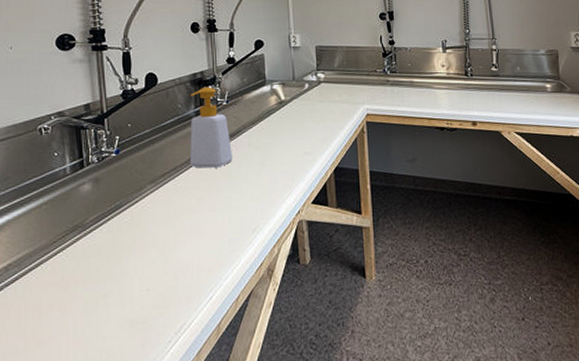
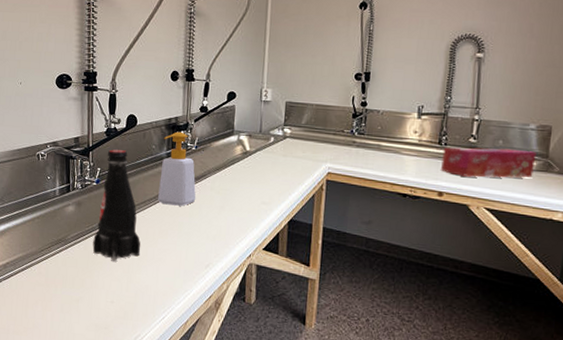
bottle: none [118,113,176,242] -> present [92,149,141,262]
tissue box: none [470,74,550,104] -> present [441,147,537,178]

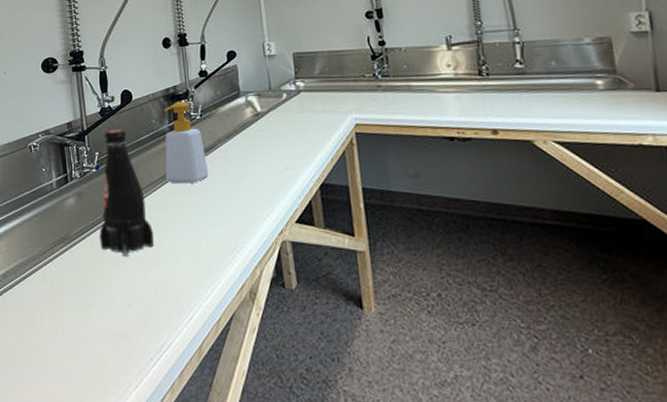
tissue box: present [441,147,537,178] -> none [486,68,603,108]

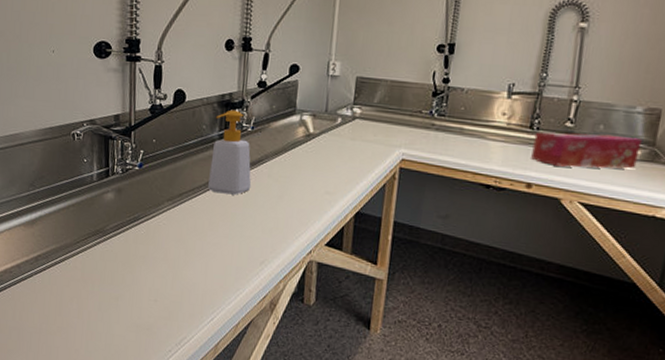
bottle: present [99,129,155,256] -> none [134,129,189,256]
tissue box: none [486,68,603,108] -> present [531,132,642,169]

